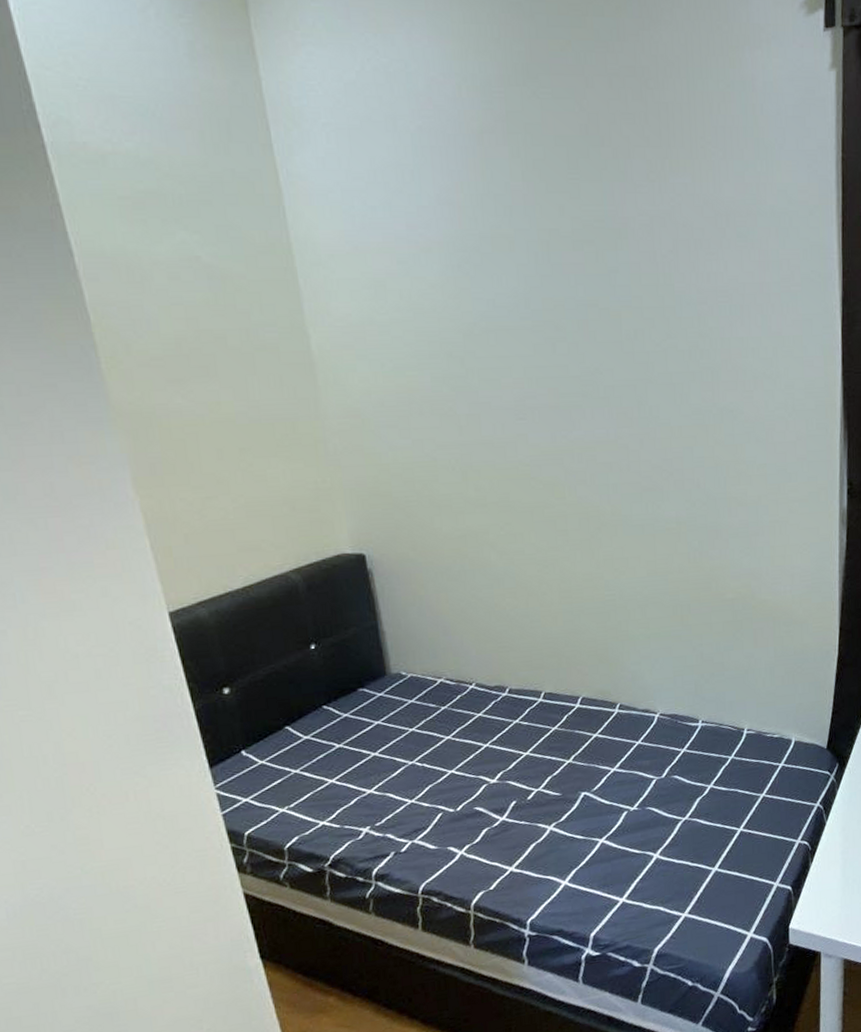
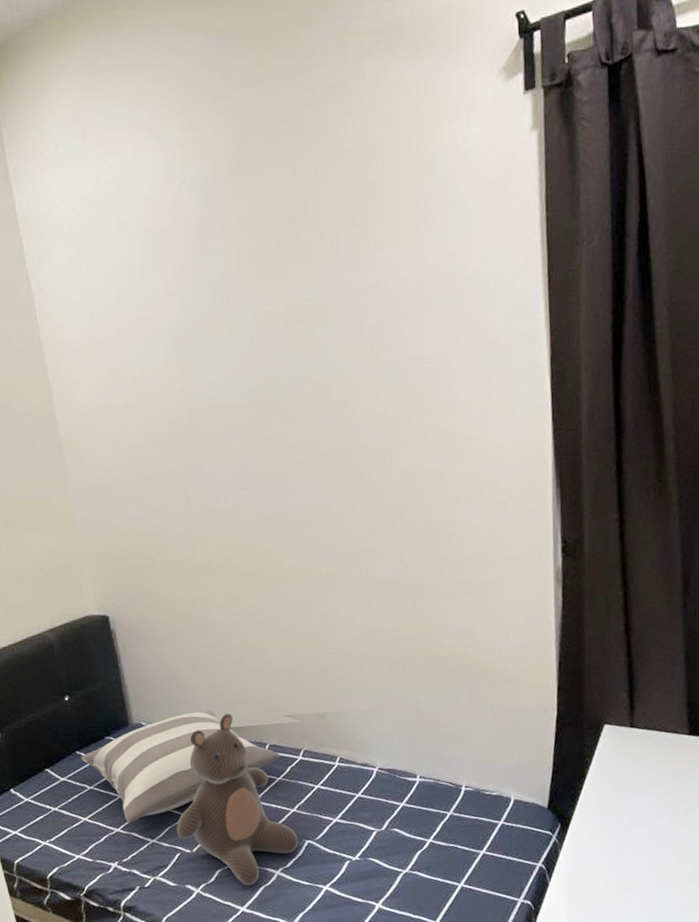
pillow: none [328,657,556,782] -> present [81,710,280,822]
teddy bear: none [439,660,573,844] -> present [177,714,298,886]

